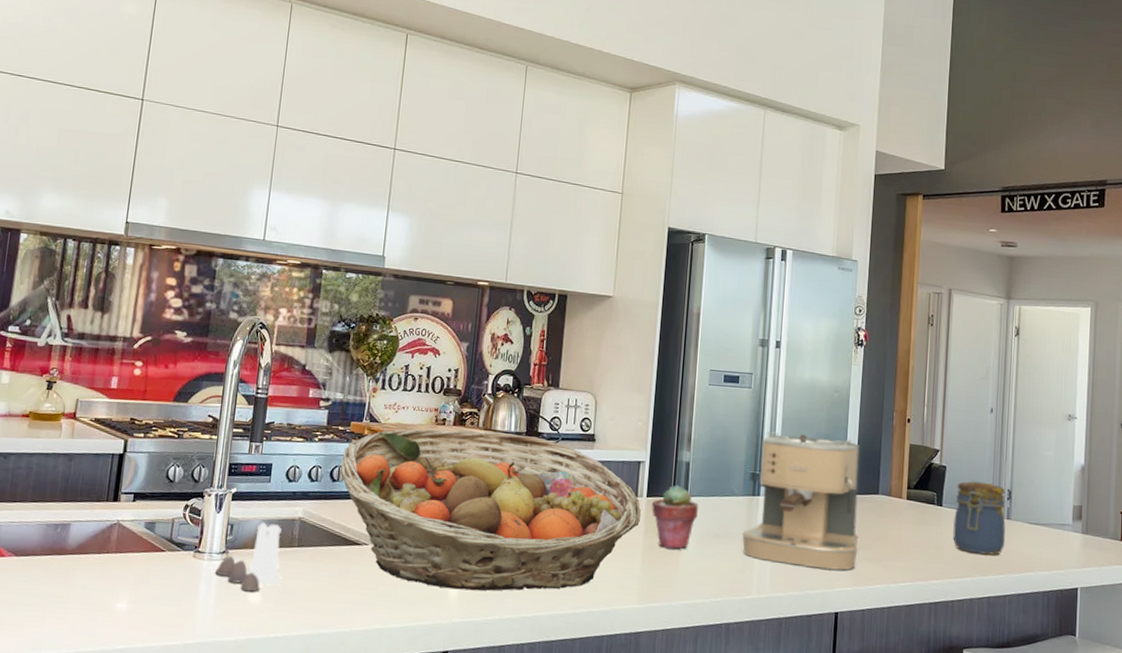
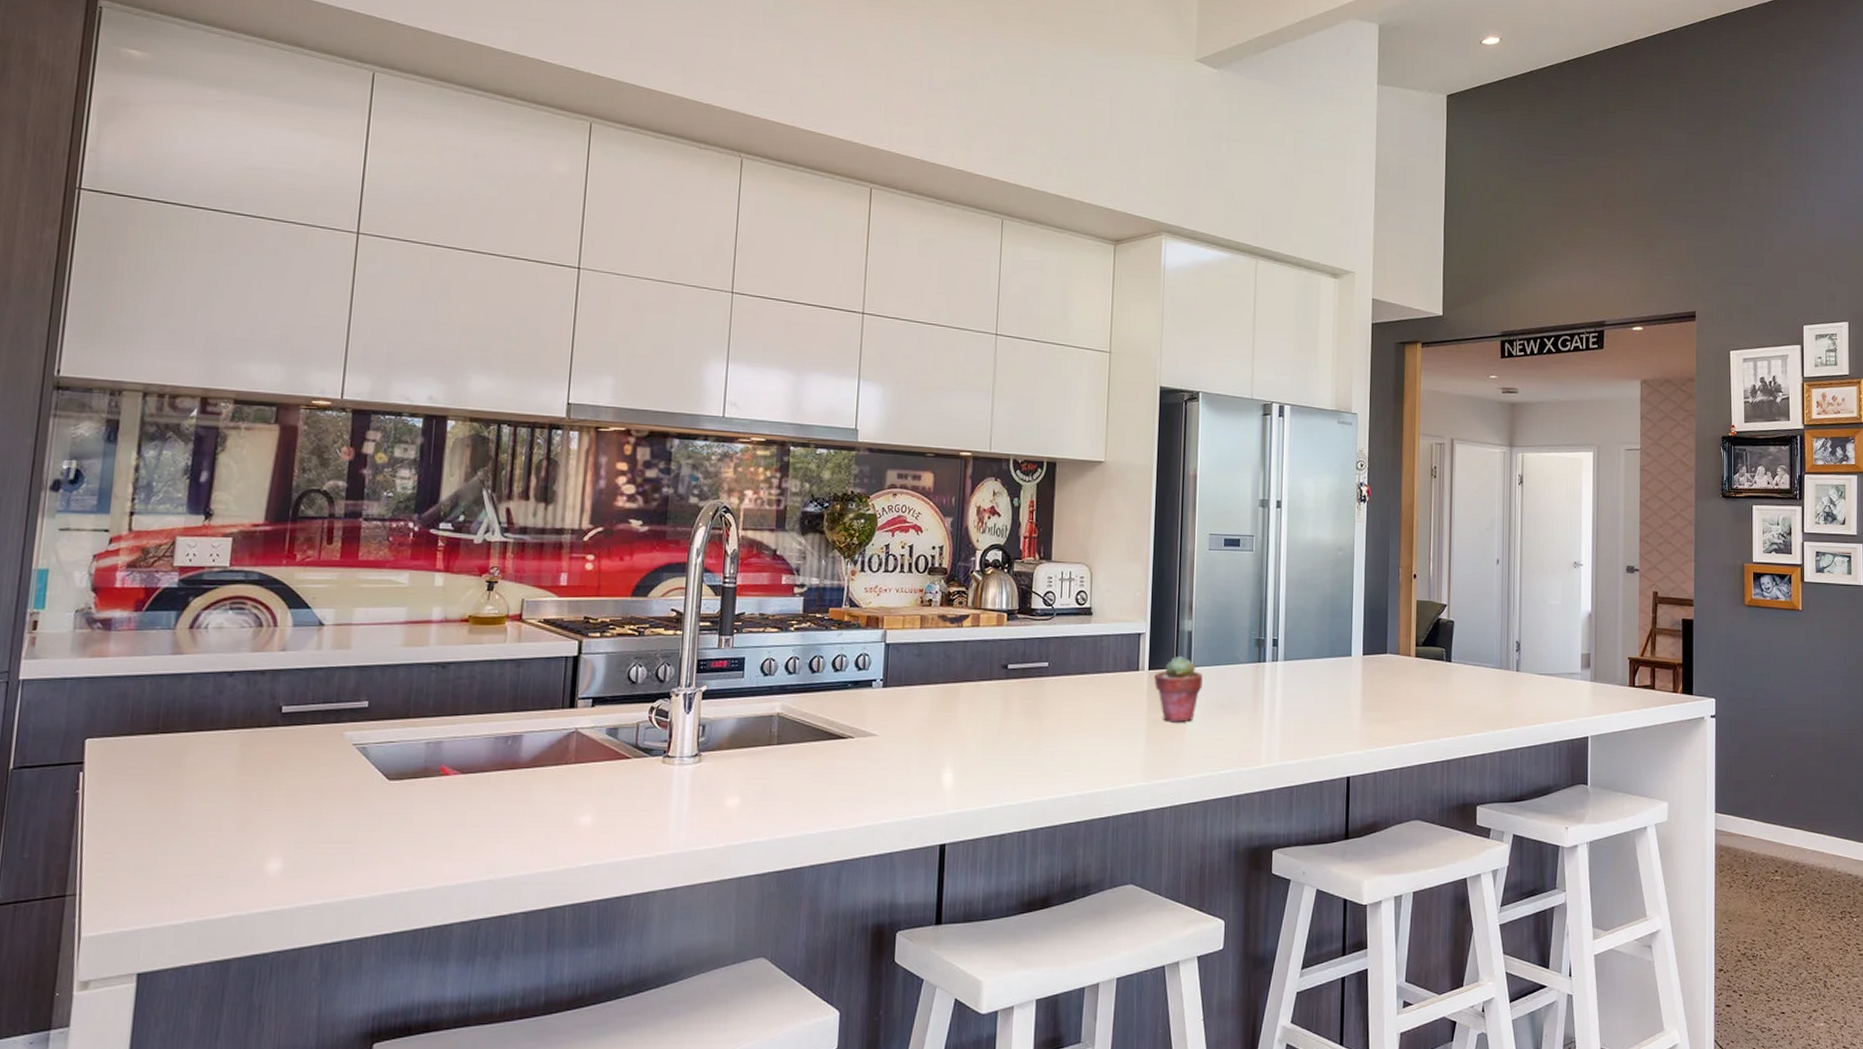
salt and pepper shaker set: present [214,522,282,592] -> none [686,720,762,796]
fruit basket: present [339,429,641,591] -> none [819,610,1143,779]
coffee maker: present [742,431,861,570] -> none [1249,594,1368,733]
jar: present [953,481,1006,555] -> none [1463,634,1516,709]

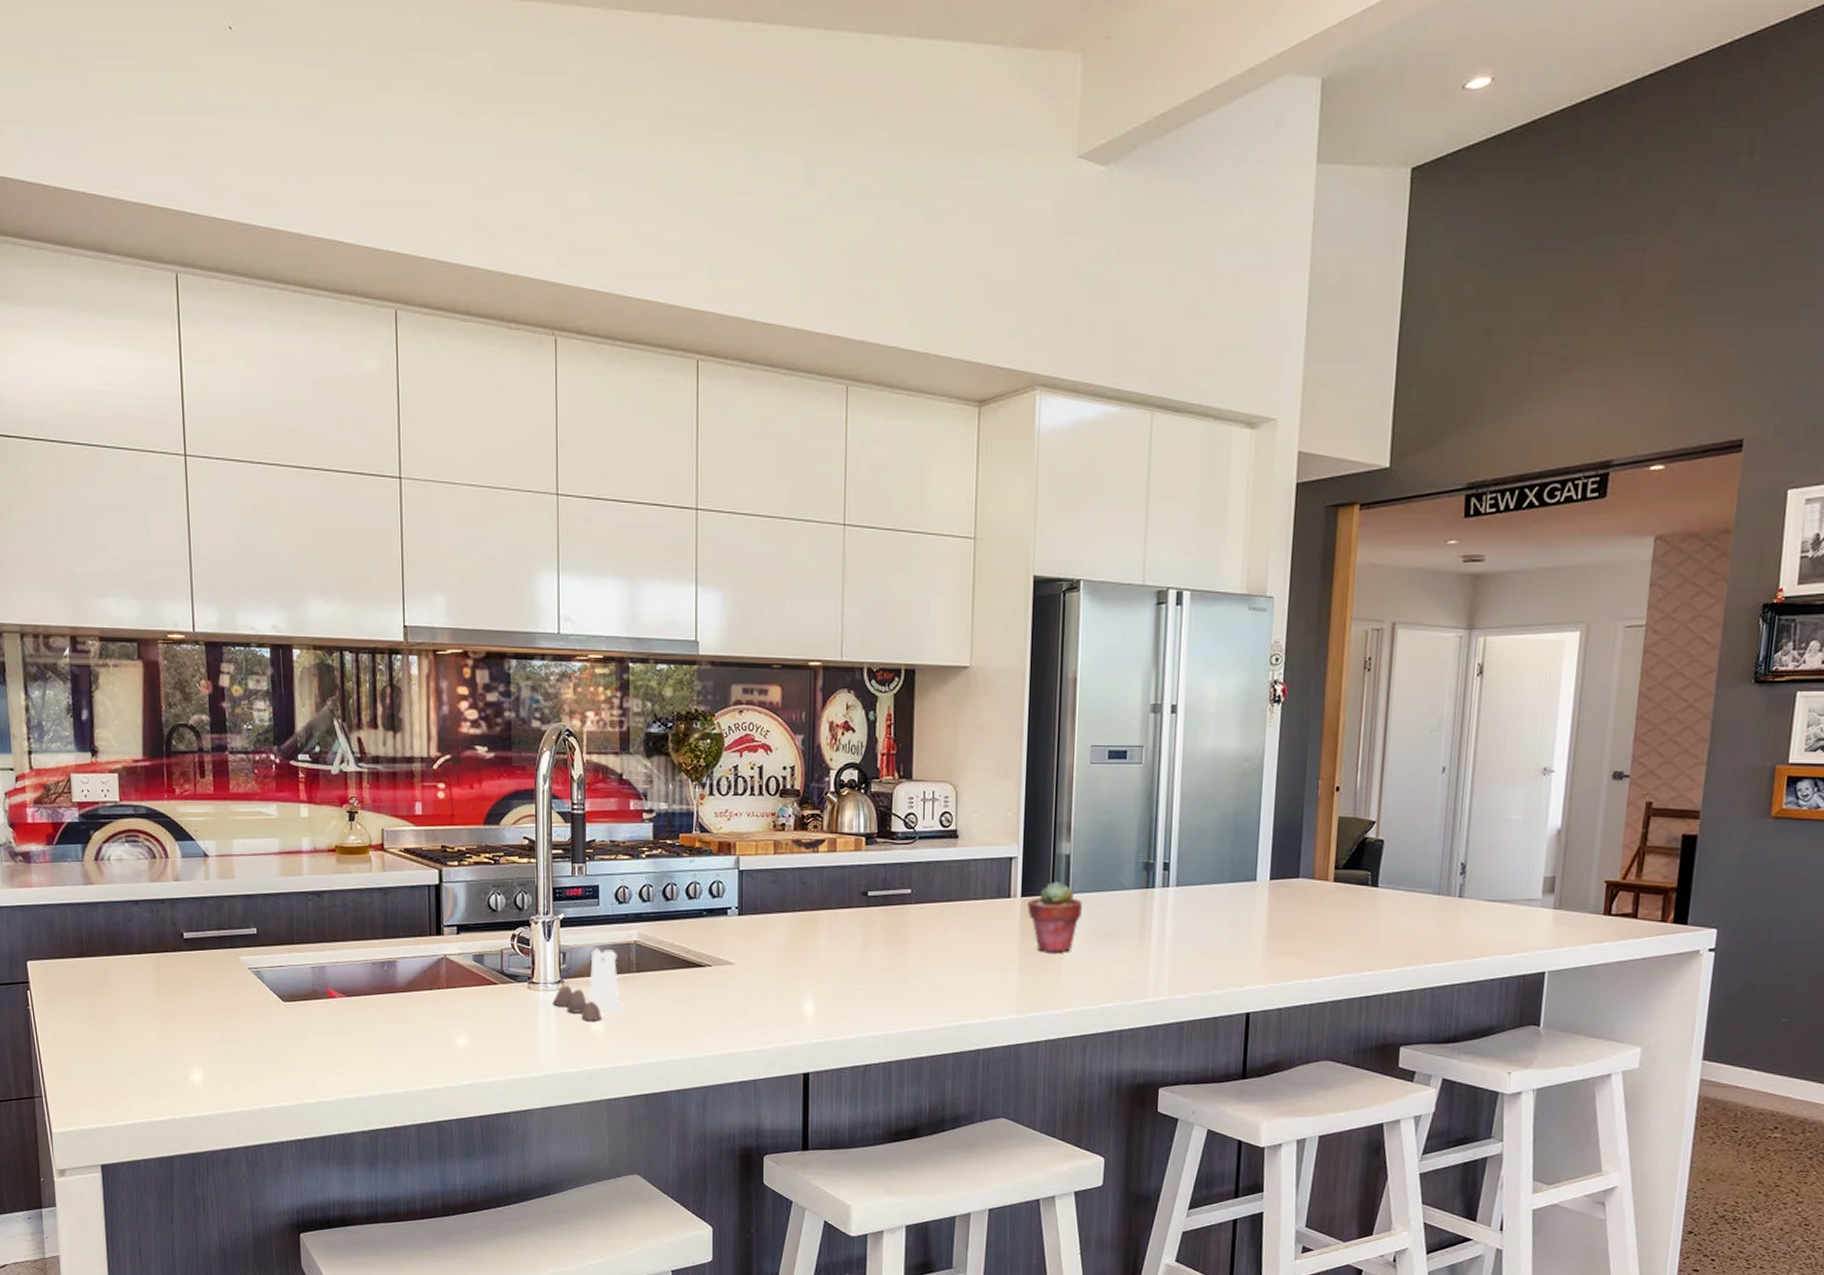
salt and pepper shaker set: none [686,720,762,796] -> present [552,948,624,1021]

